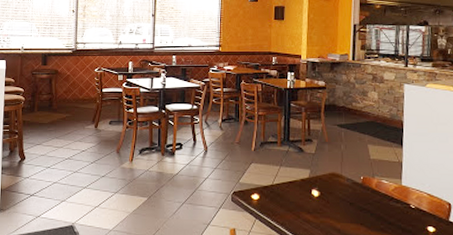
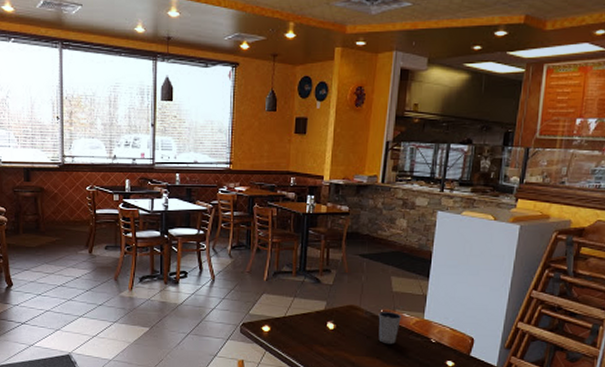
dixie cup: none [359,177,381,211] -> present [378,310,401,345]

